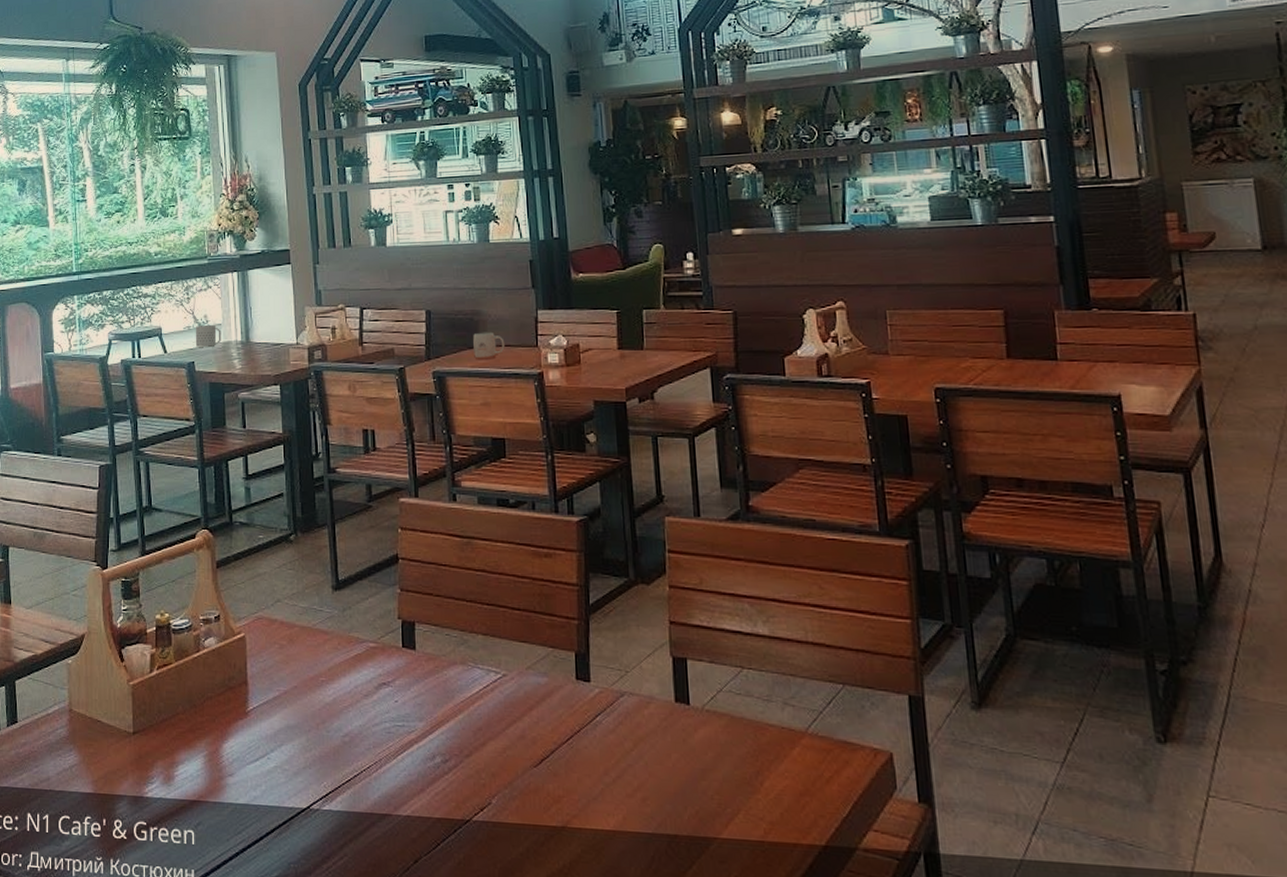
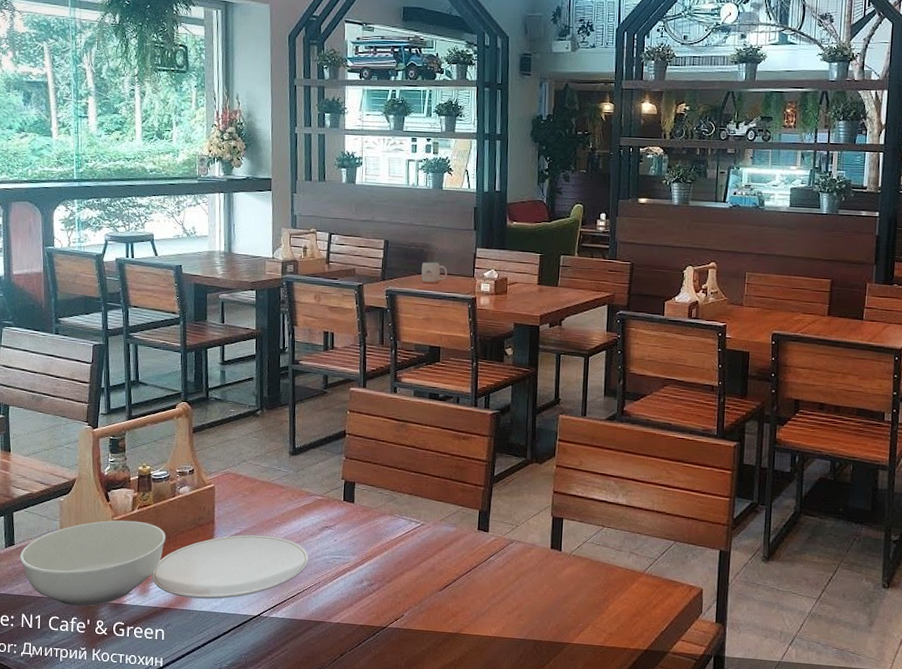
bowl: none [23,685,192,803] -> present [19,520,166,607]
plate: none [176,697,365,788] -> present [151,534,309,600]
mug: present [195,325,222,347] -> none [183,235,207,254]

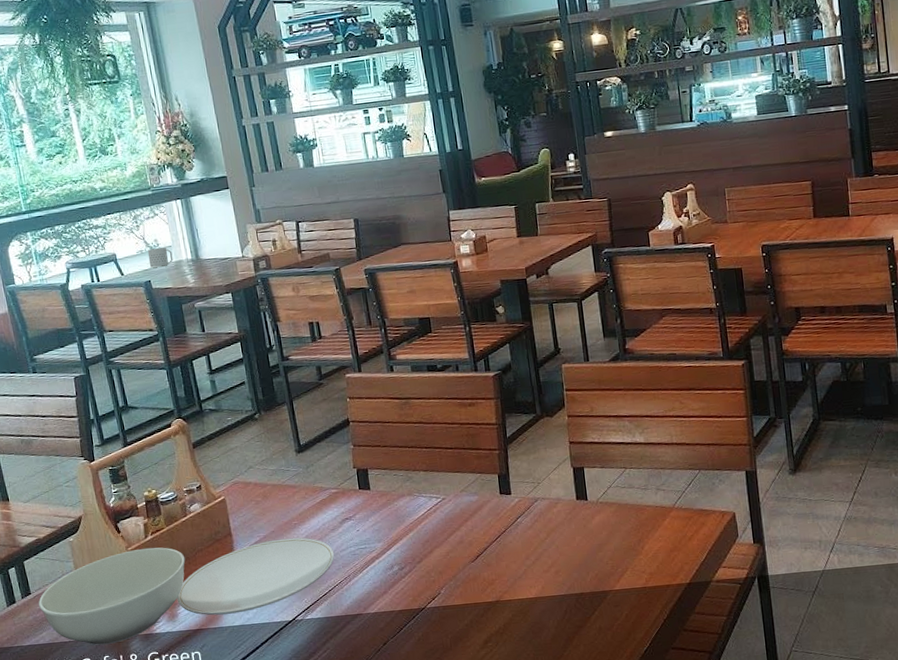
mug: none [183,235,207,254] -> present [147,247,173,268]
mug: present [421,261,447,285] -> none [396,232,424,257]

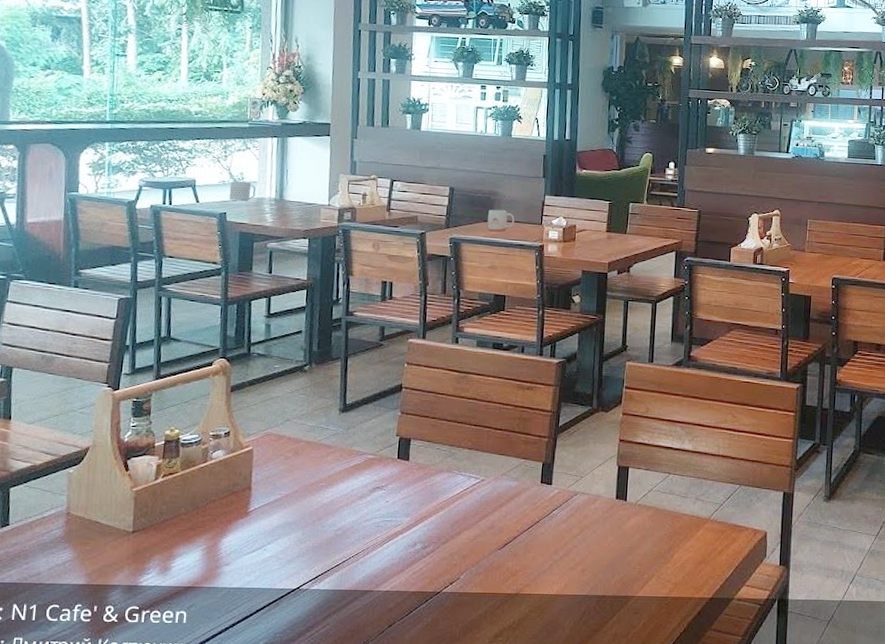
bowl: present [38,547,186,645] -> none [14,490,194,593]
plate: present [176,537,335,616] -> none [174,500,357,574]
mug: none [396,232,424,257] -> present [487,209,515,232]

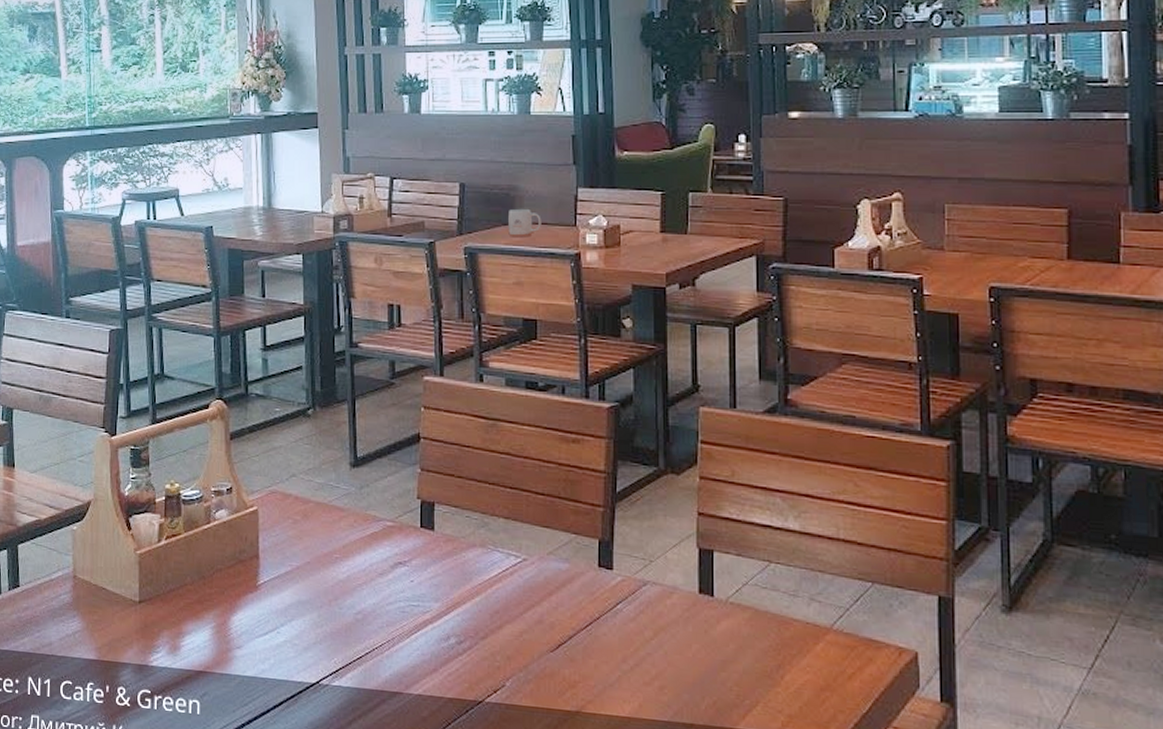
mug: present [228,181,256,201] -> none [214,189,242,211]

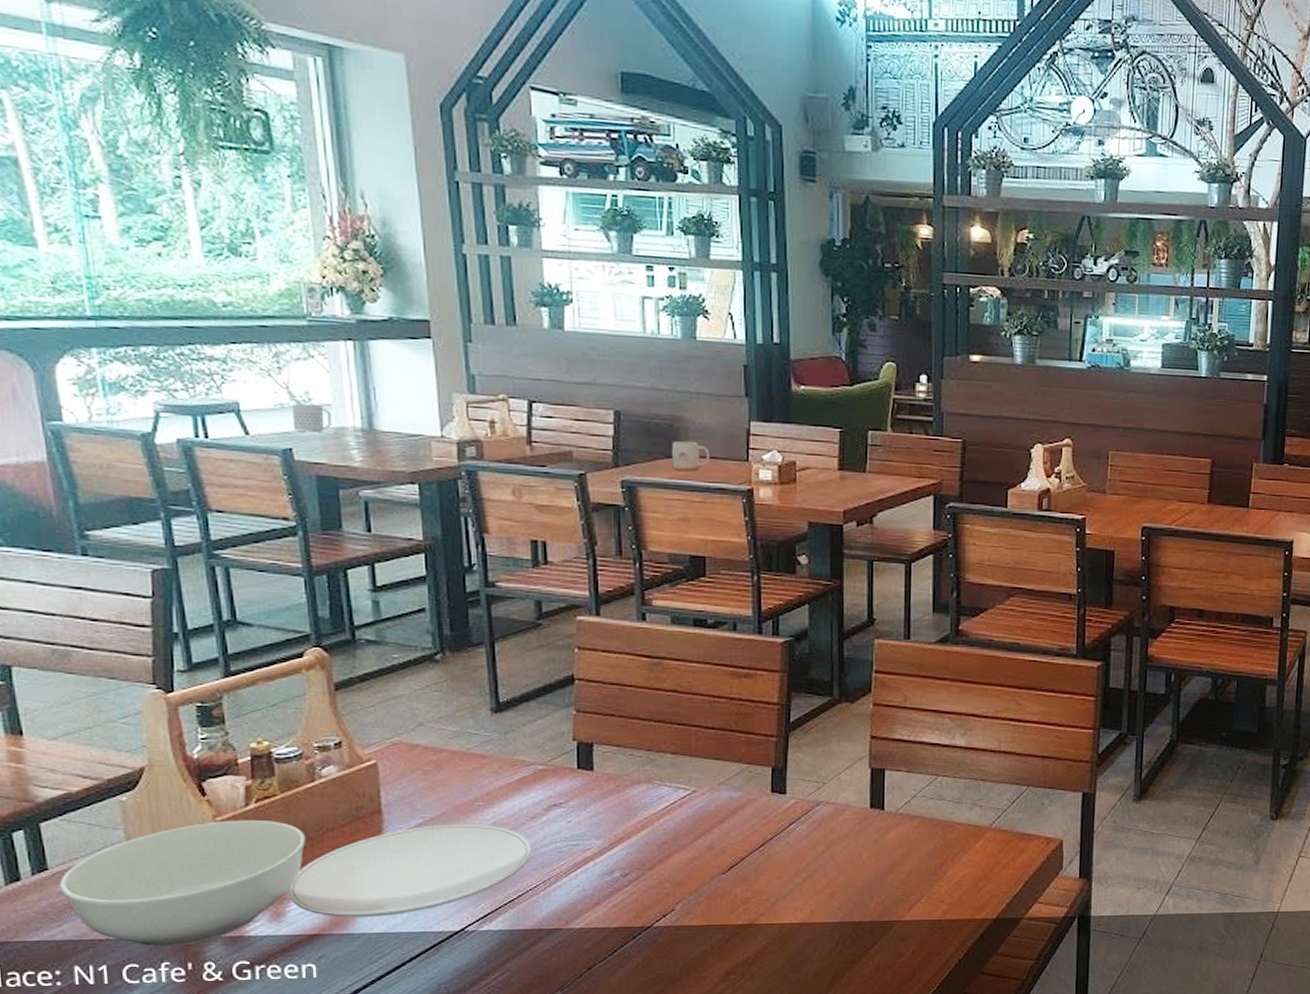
bowl: none [25,554,200,669] -> present [58,819,306,948]
plate: none [182,573,379,661] -> present [287,823,532,918]
mug: none [214,189,242,211] -> present [291,404,332,432]

